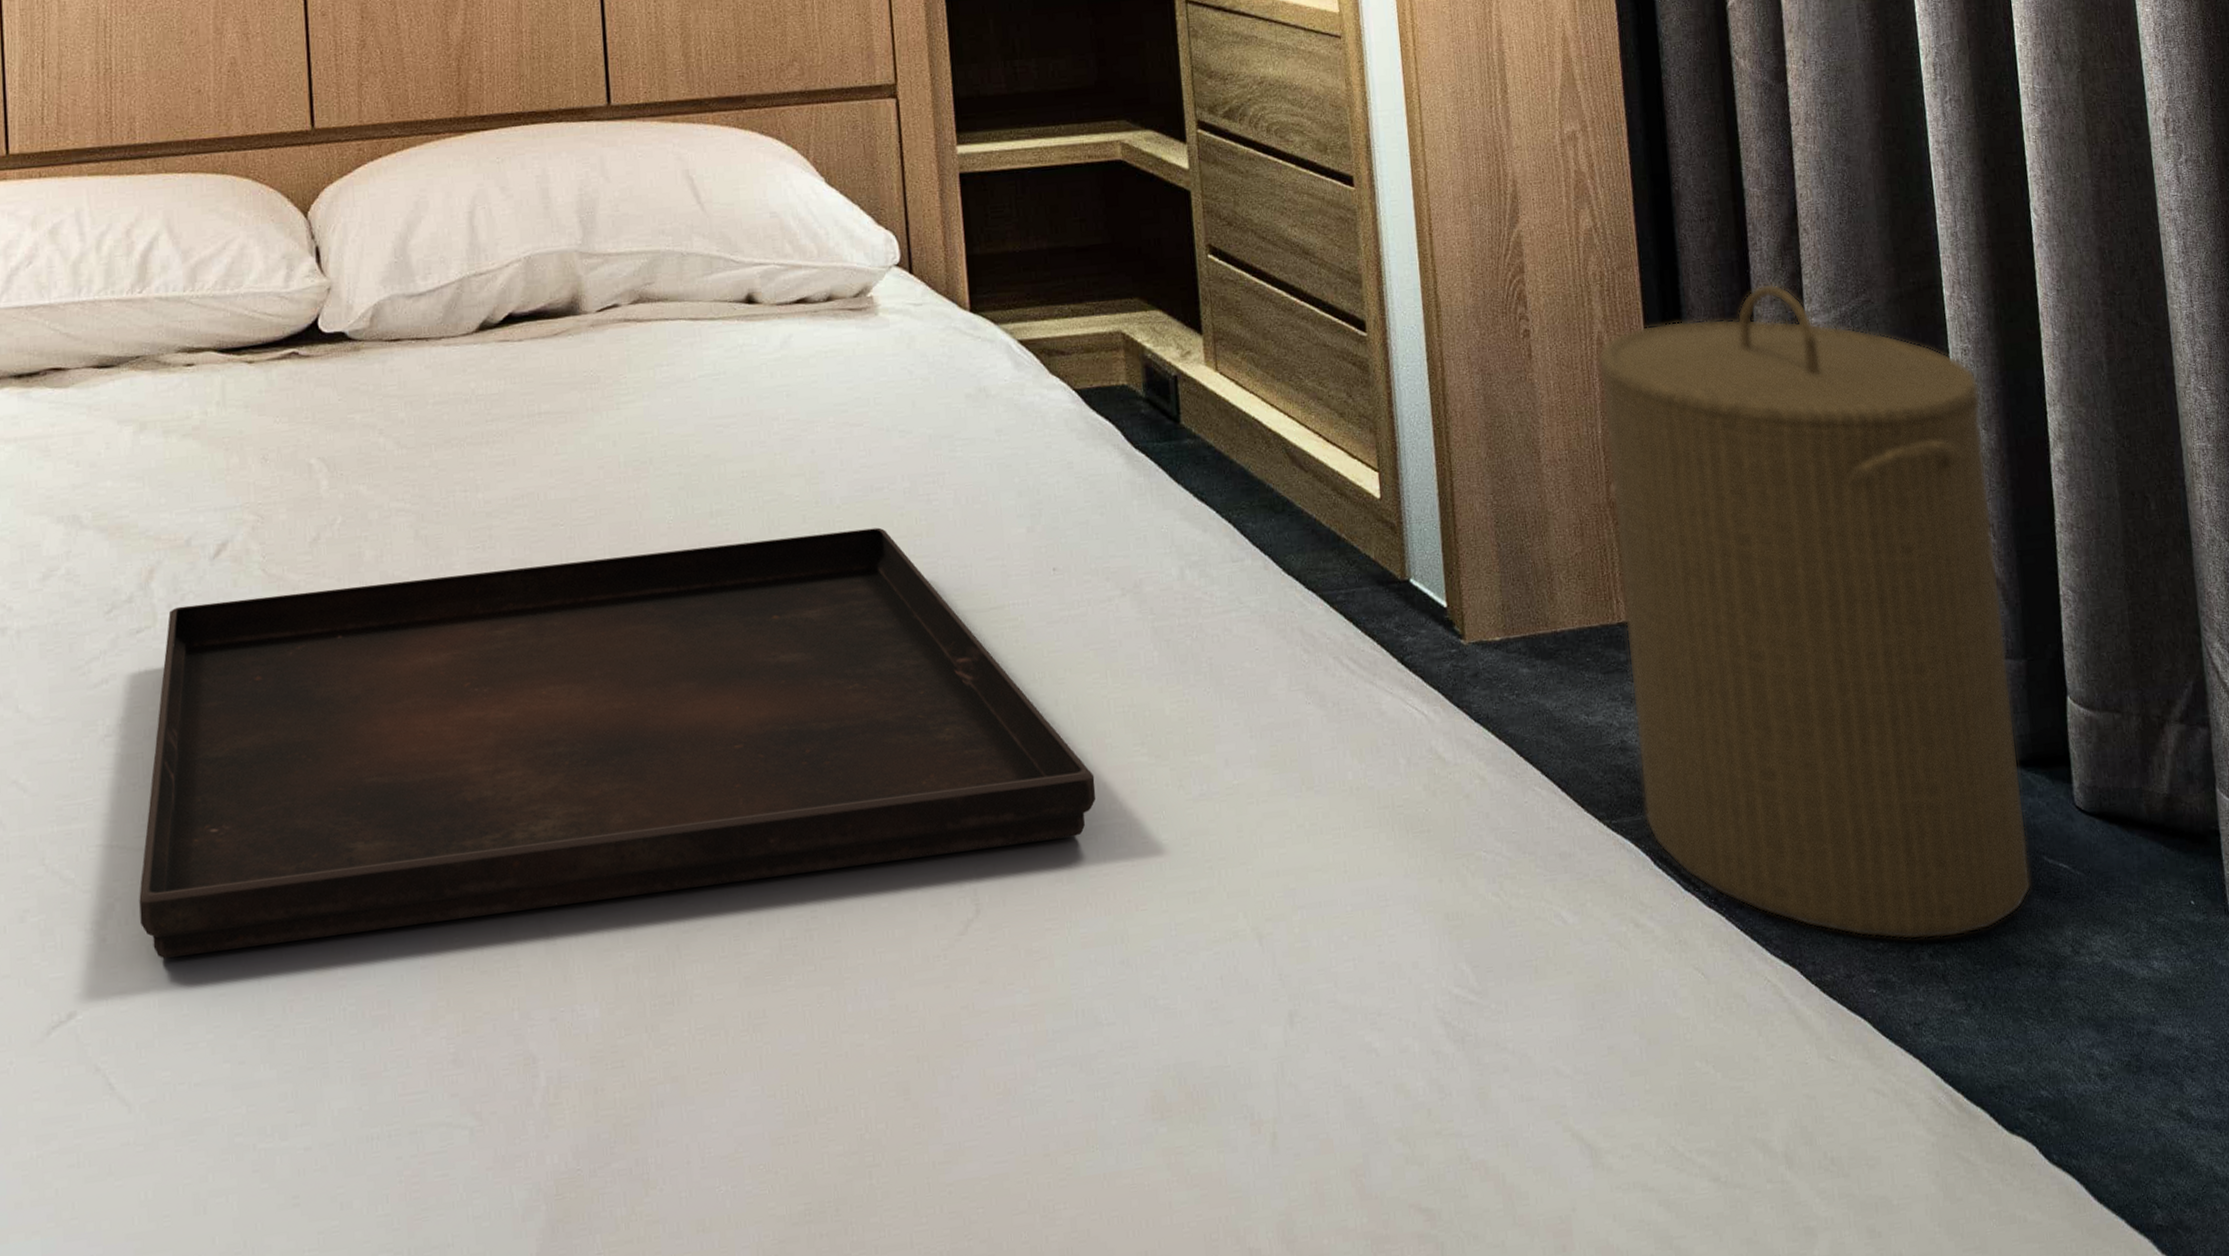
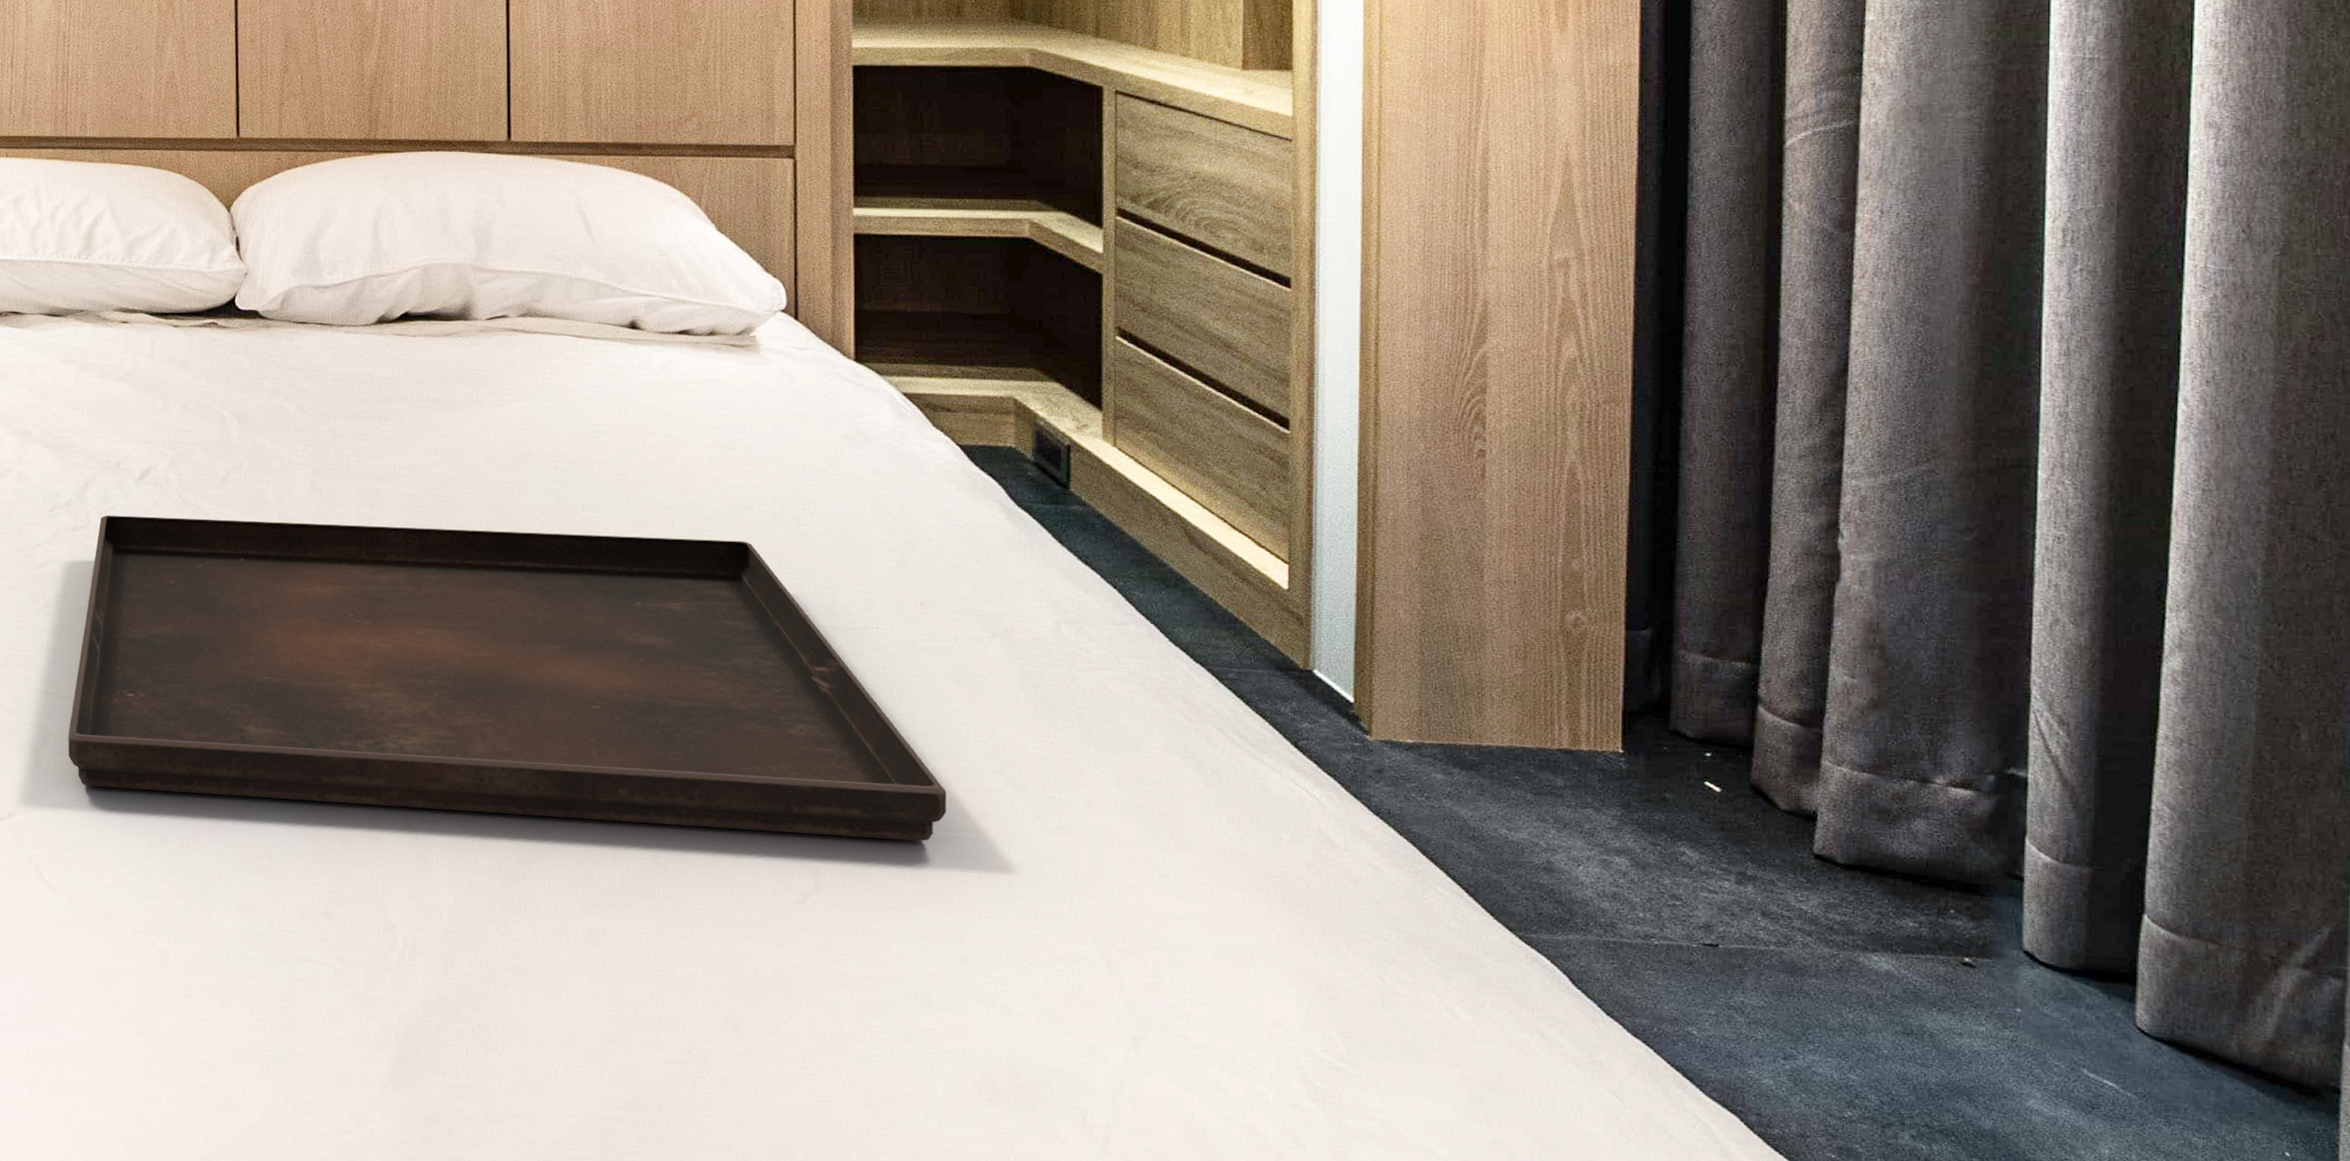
laundry hamper: present [1597,283,2032,941] -> none [1566,438,2073,1127]

